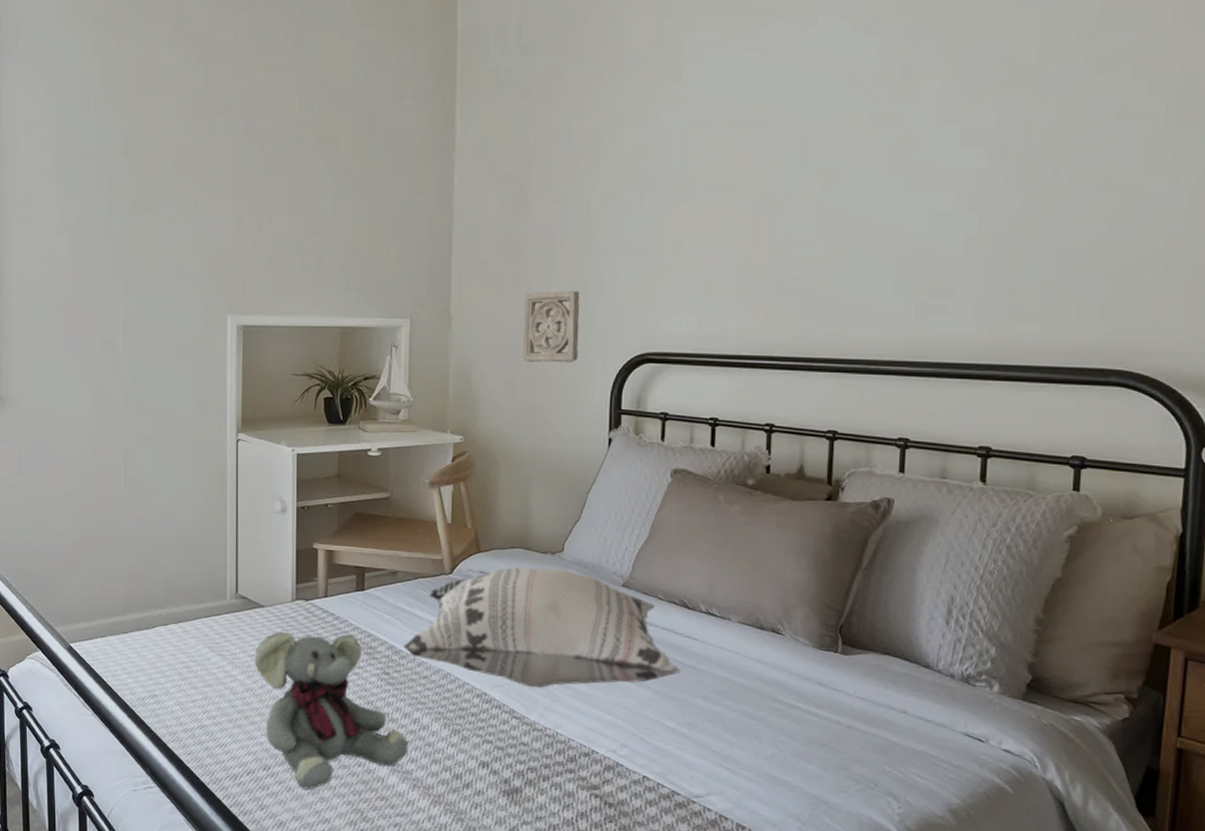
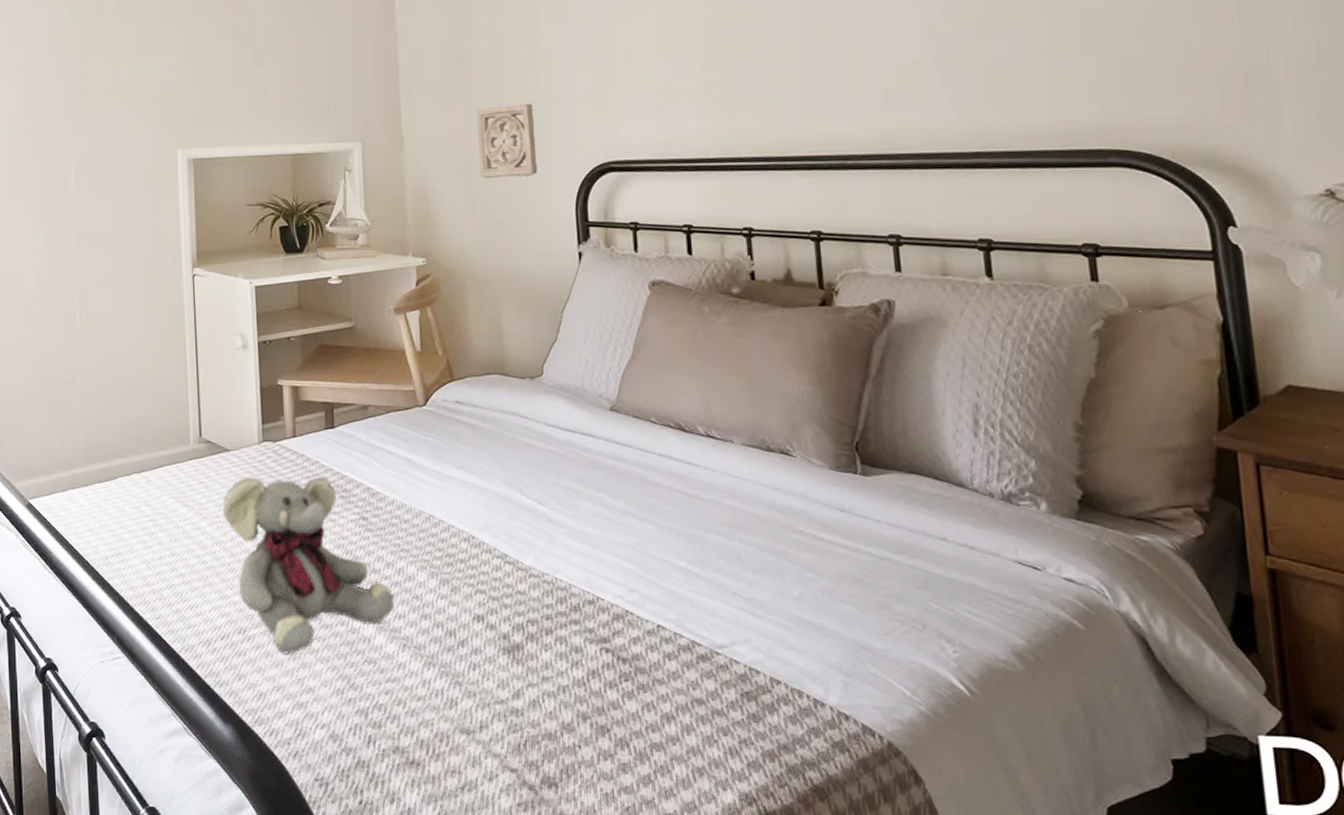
decorative pillow: present [403,567,680,688] -> none [380,394,685,528]

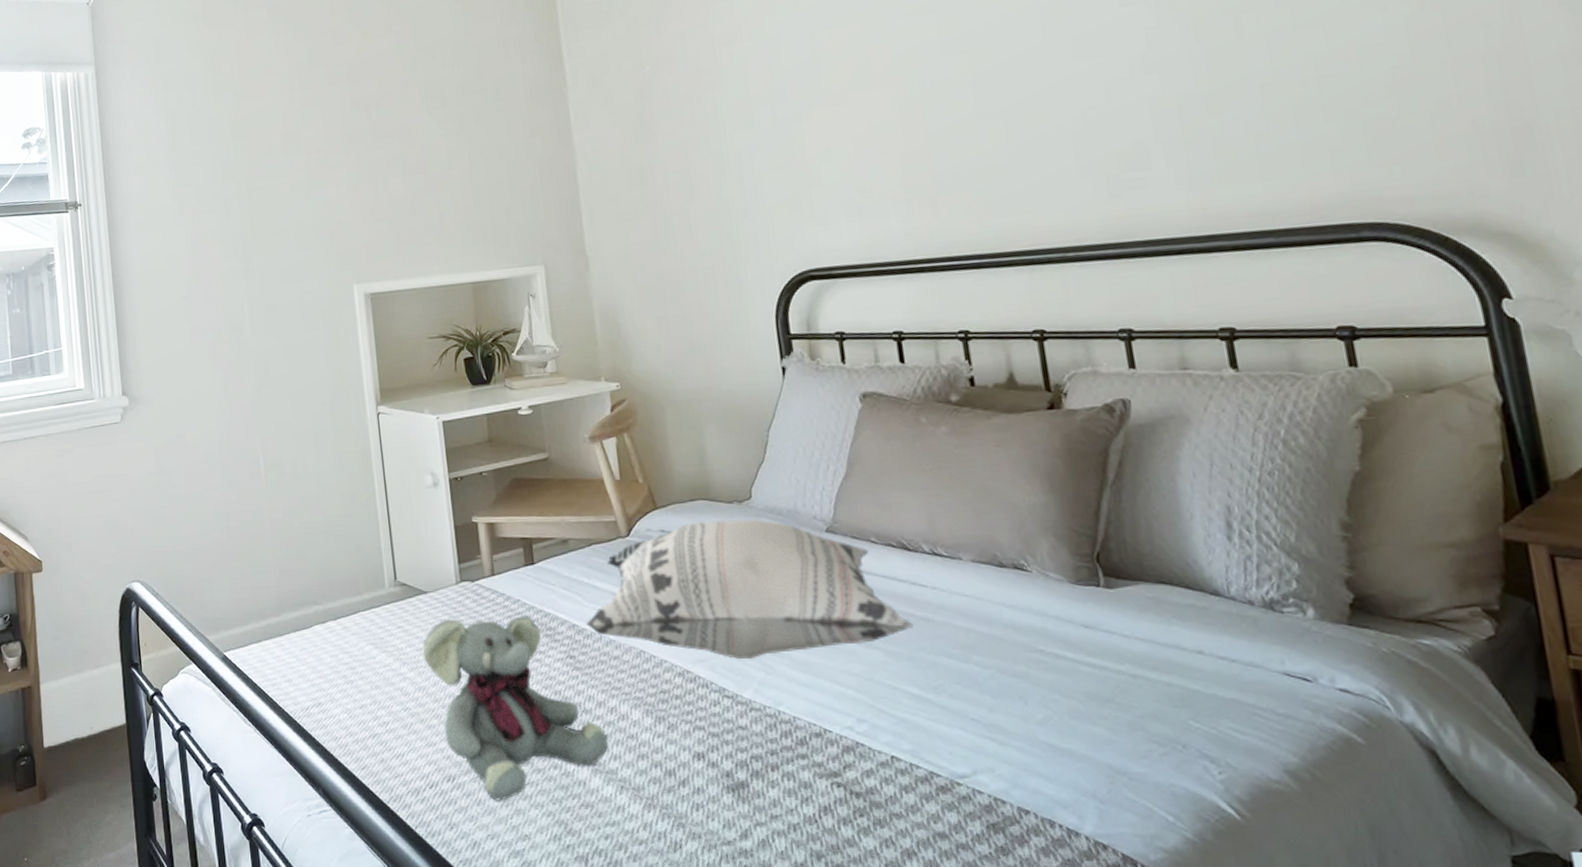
decorative pillow: none [380,394,685,528] -> present [586,519,913,660]
wall ornament: present [477,103,538,178] -> none [664,213,733,295]

